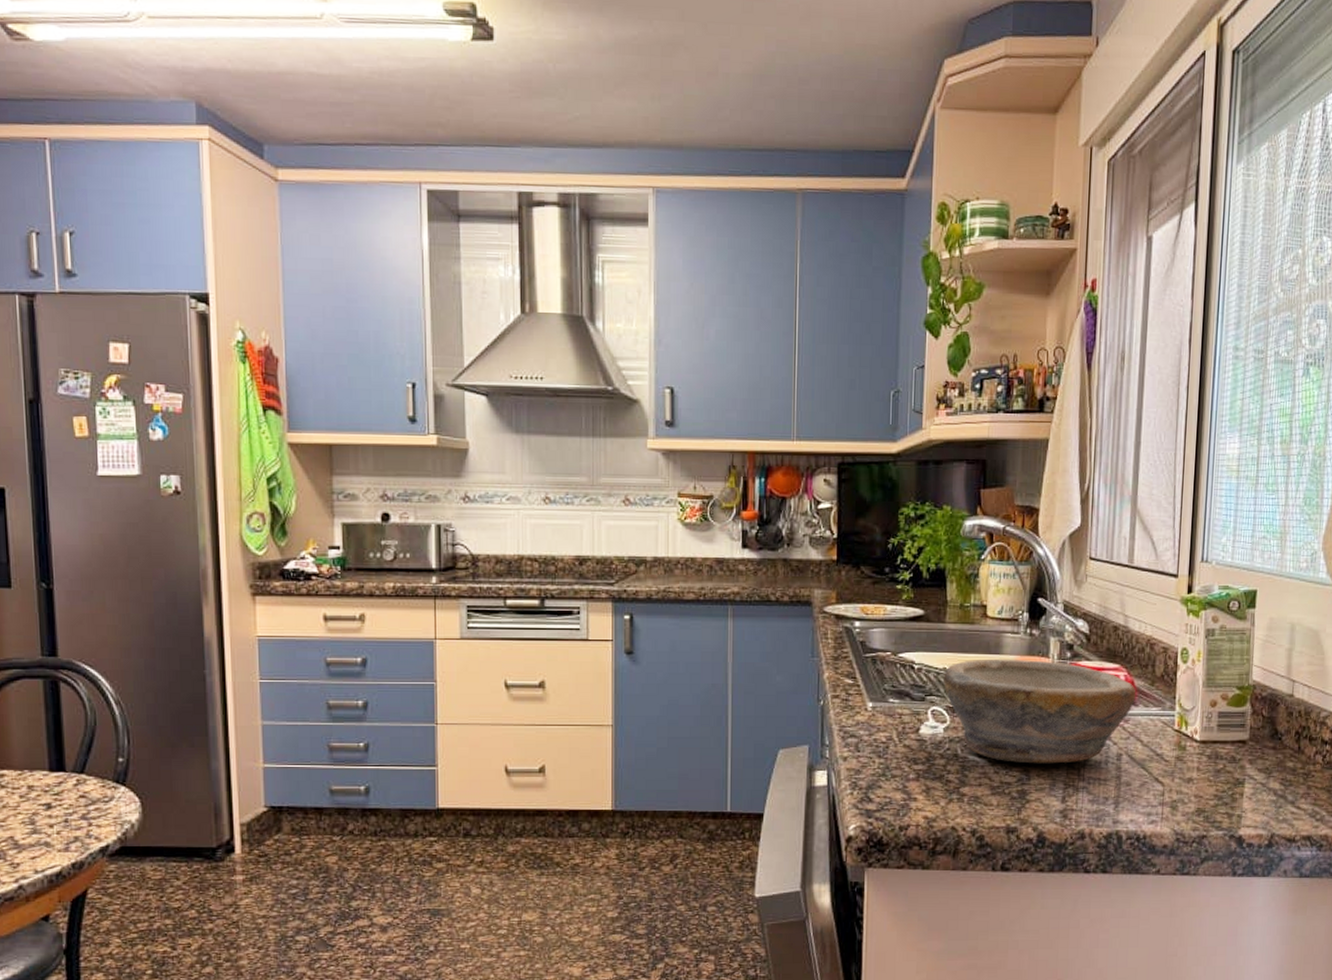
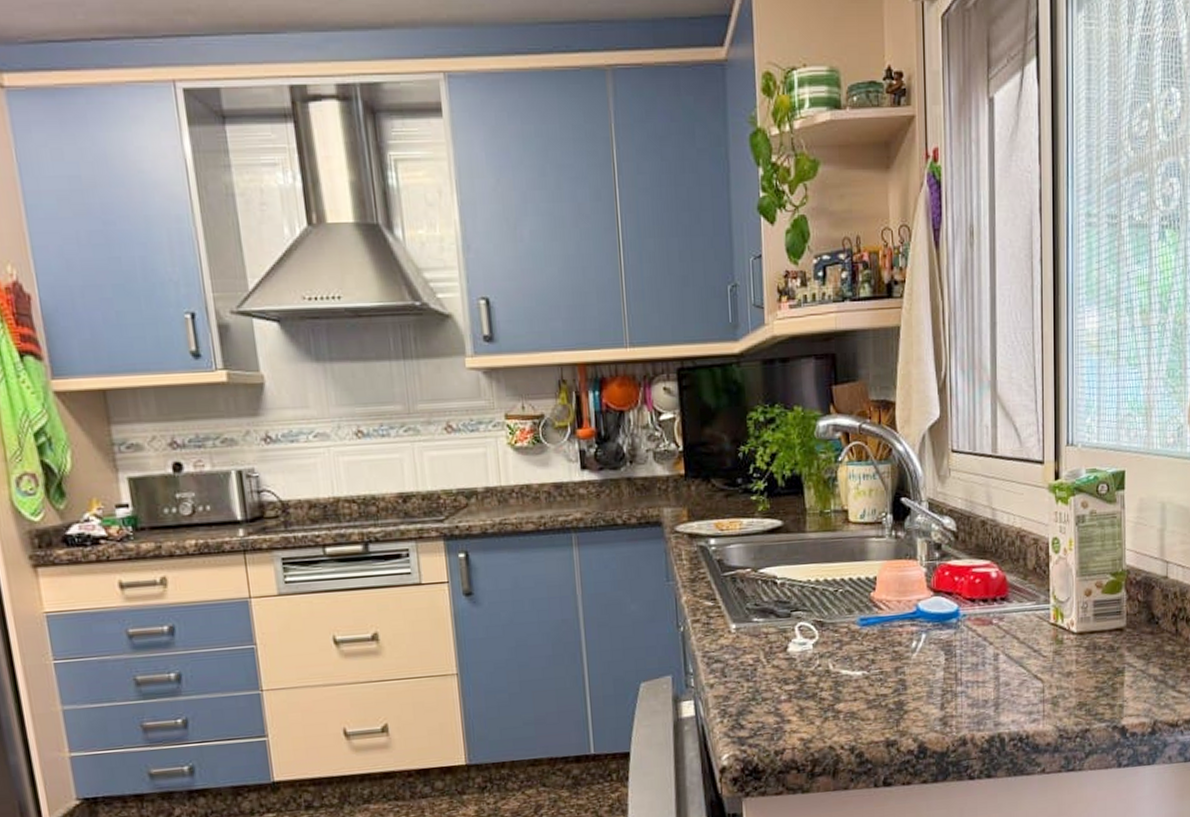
bowl: present [943,660,1137,764] -> none [808,563,1010,673]

